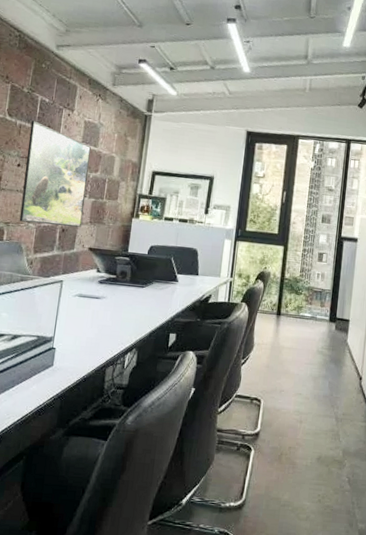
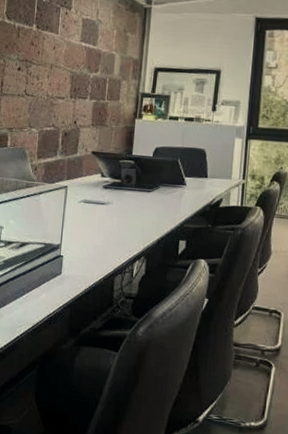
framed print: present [19,120,91,227] -> none [22,22,90,131]

